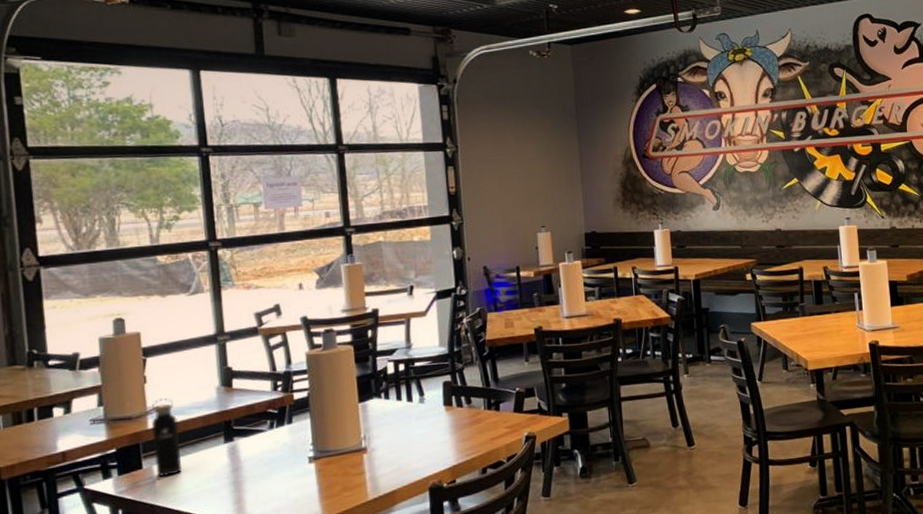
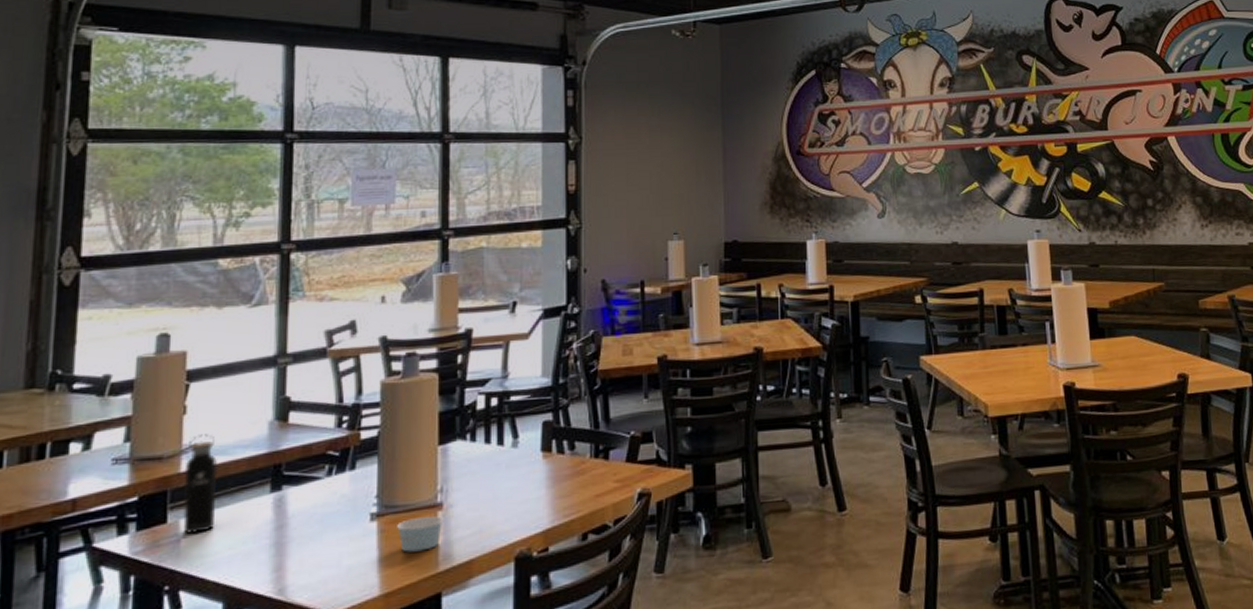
paper cup: none [331,457,369,486] -> present [397,515,444,552]

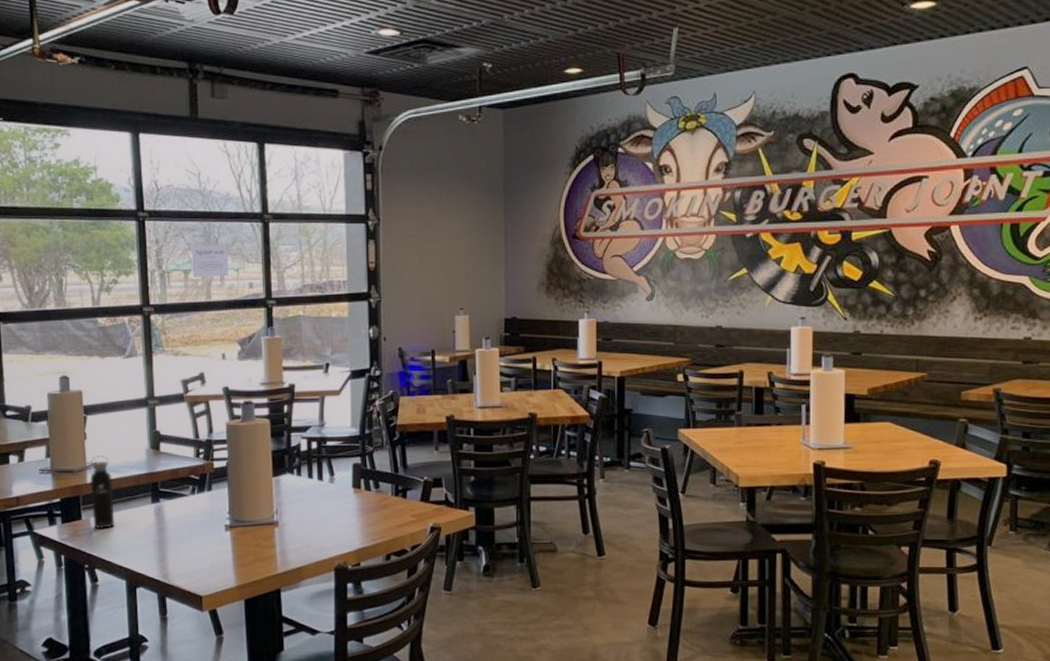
paper cup: present [397,515,444,552] -> none [245,530,280,557]

